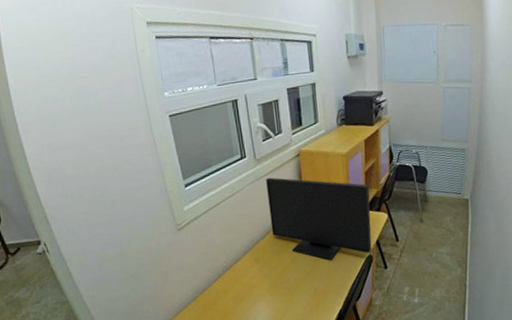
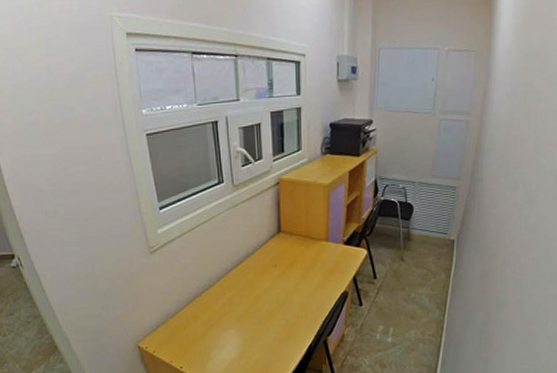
computer monitor: present [266,177,372,260] -> none [243,205,351,293]

